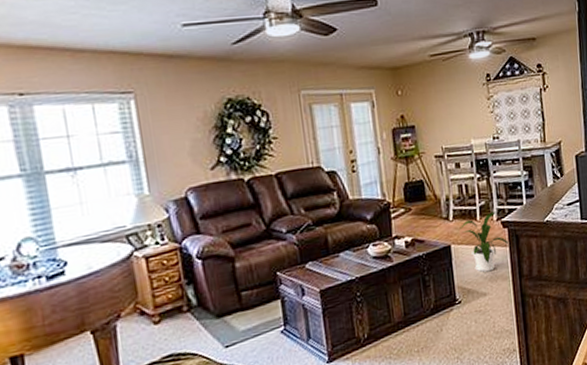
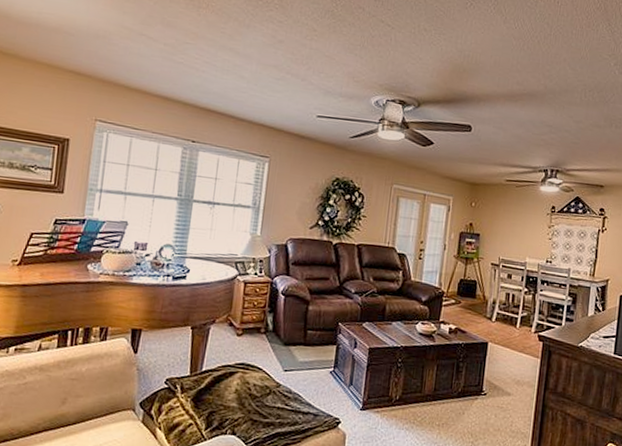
house plant: present [459,211,511,273] -> none [499,324,542,376]

